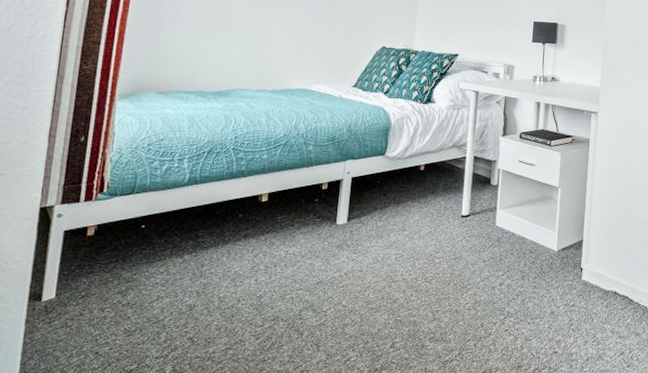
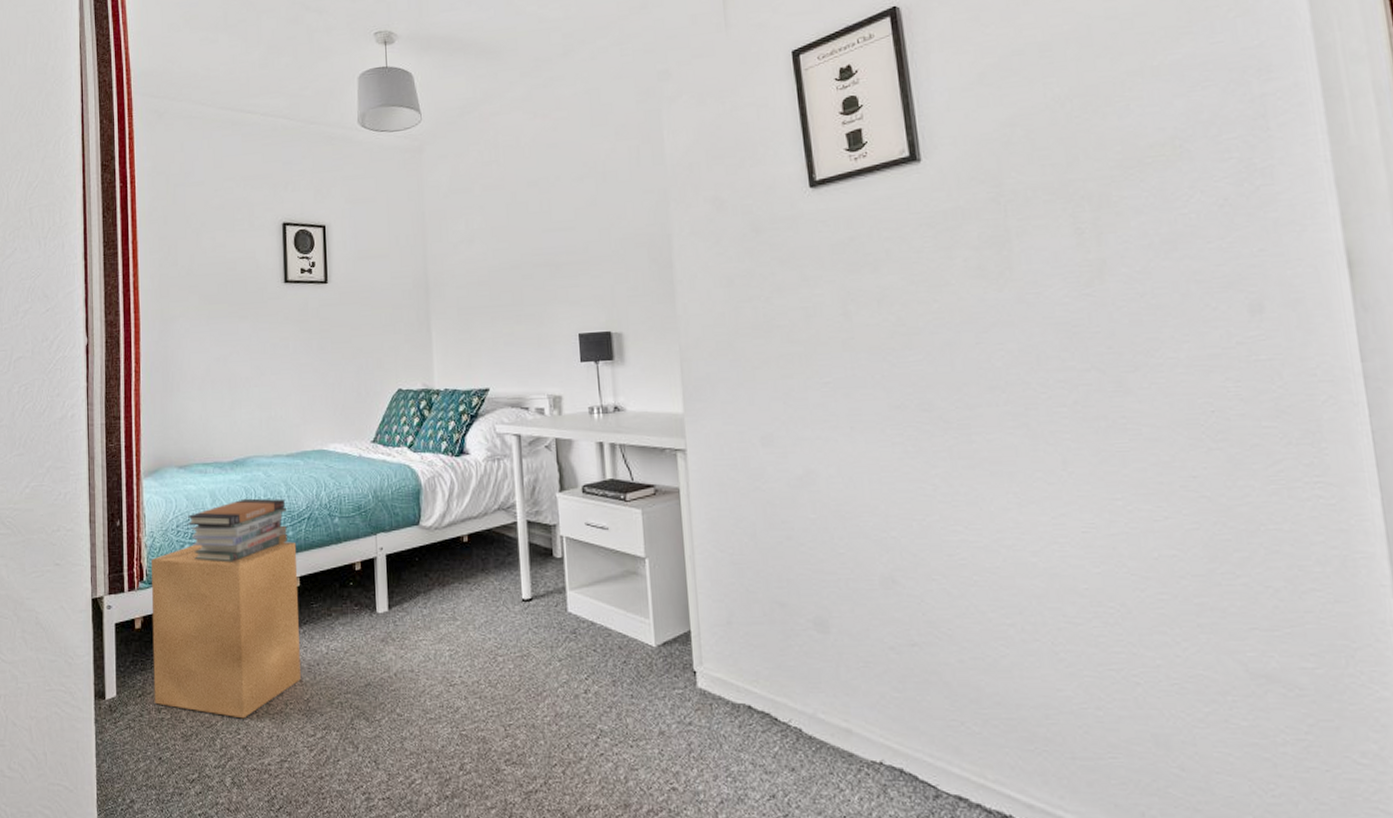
cardboard box: none [98,161,270,314] -> present [151,542,301,719]
book stack: none [160,124,265,179] -> present [187,498,287,563]

